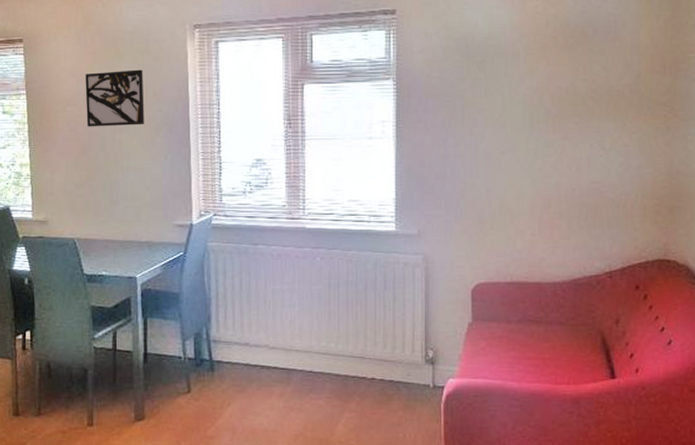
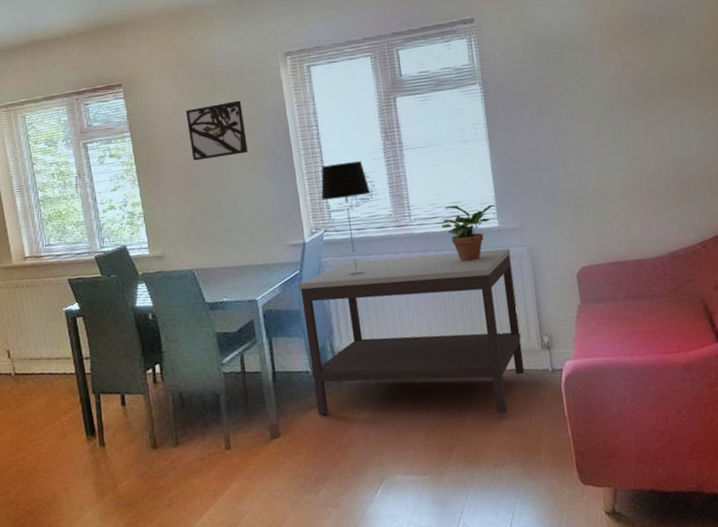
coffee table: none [181,250,406,426] -> present [299,248,525,415]
table lamp: none [214,146,266,265] -> present [321,161,371,276]
potted plant: none [336,203,394,264] -> present [441,204,495,262]

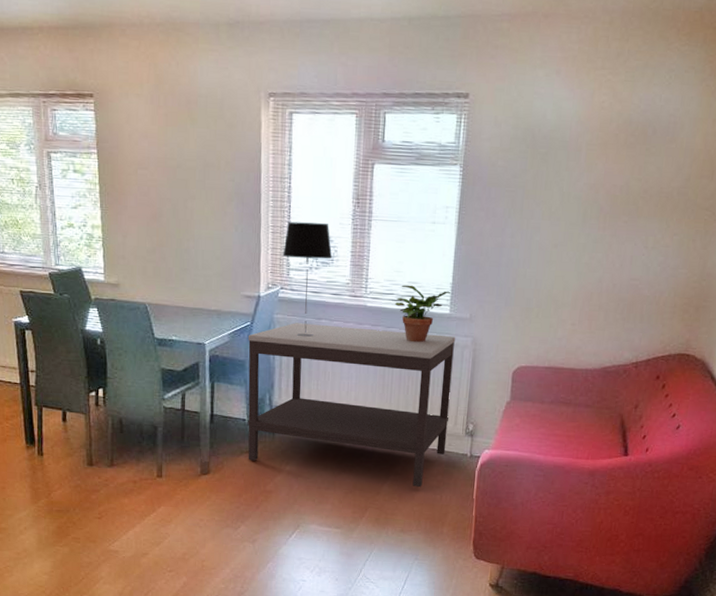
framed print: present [186,100,248,161] -> none [157,135,217,194]

